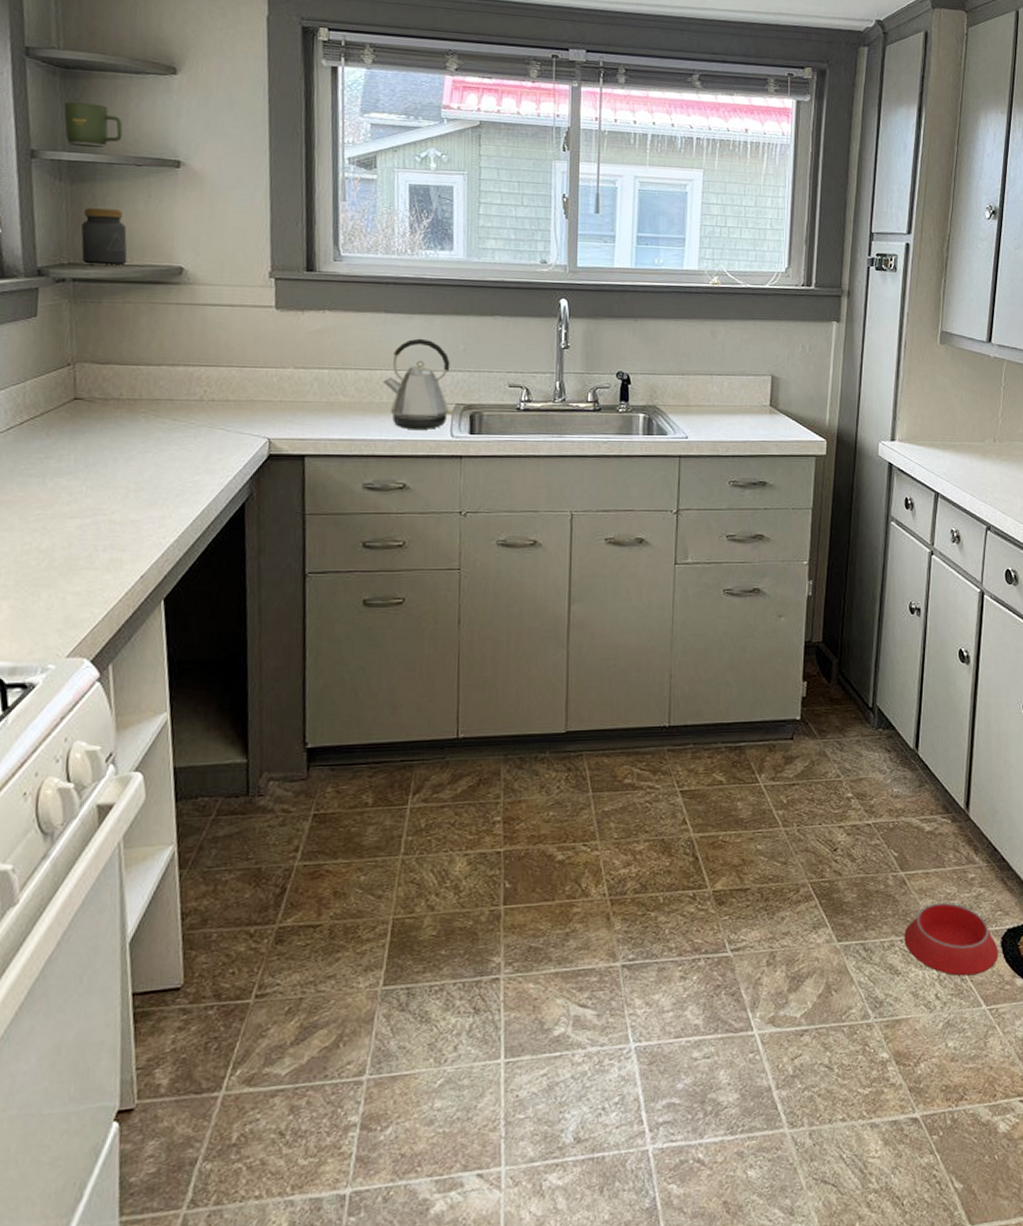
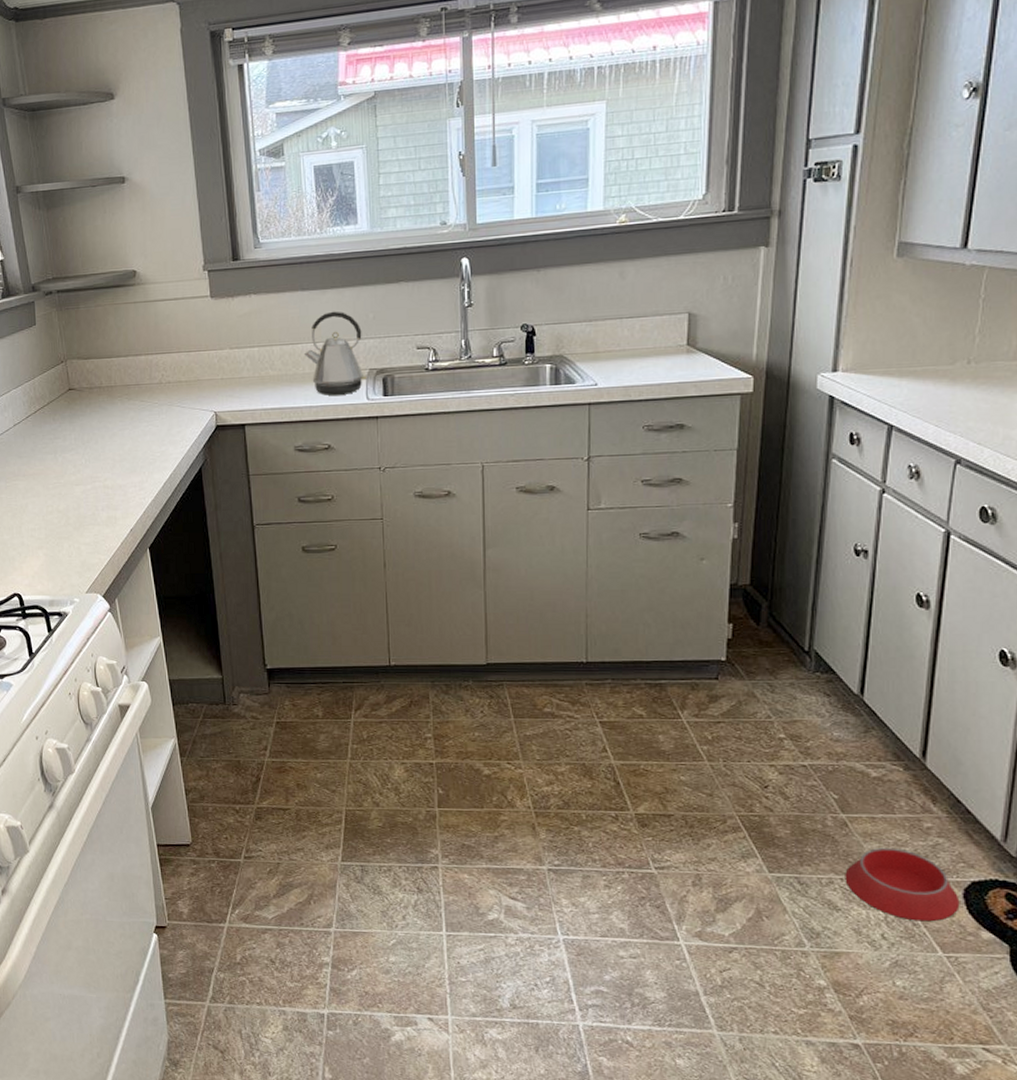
mug: present [63,102,123,147] -> none [35,138,80,177]
jar: present [81,208,128,266] -> none [59,227,94,277]

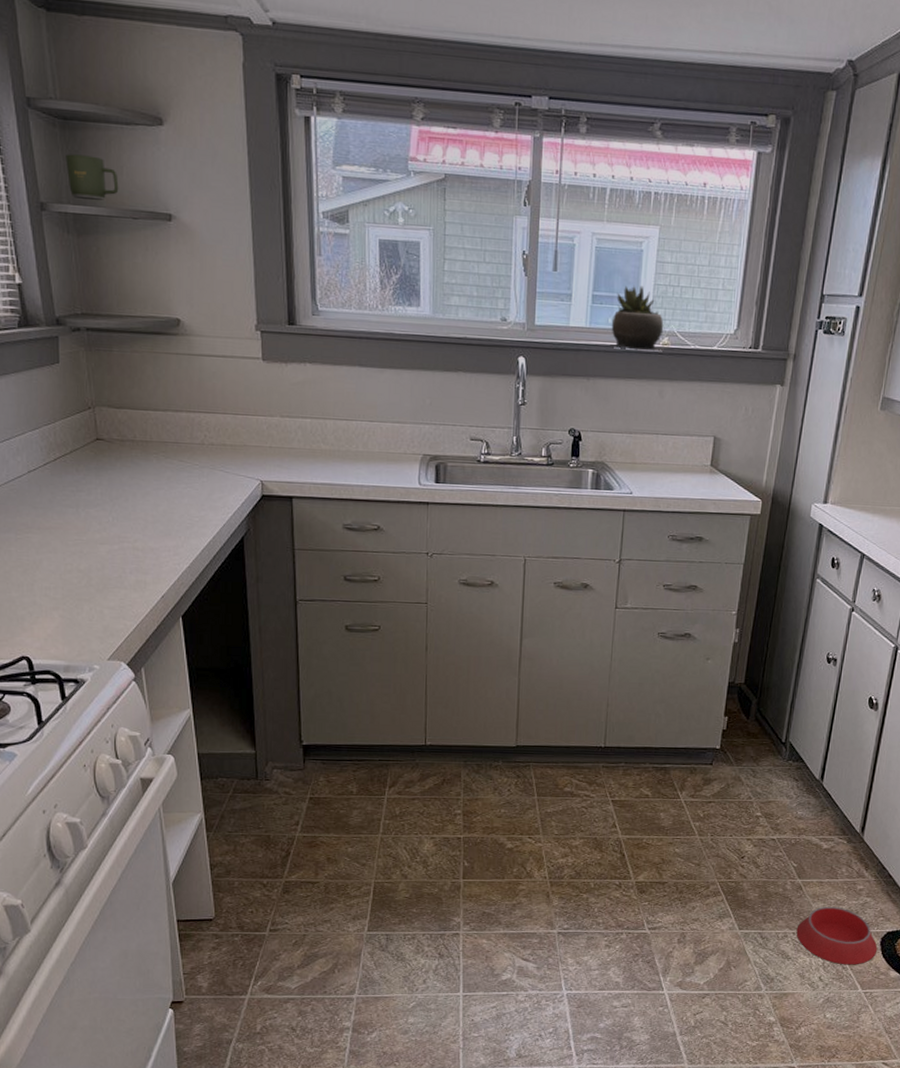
mug: none [35,138,80,177] -> present [65,154,119,200]
kettle: present [304,311,369,395] -> none [359,391,422,477]
succulent plant: none [560,165,621,234] -> present [610,285,664,351]

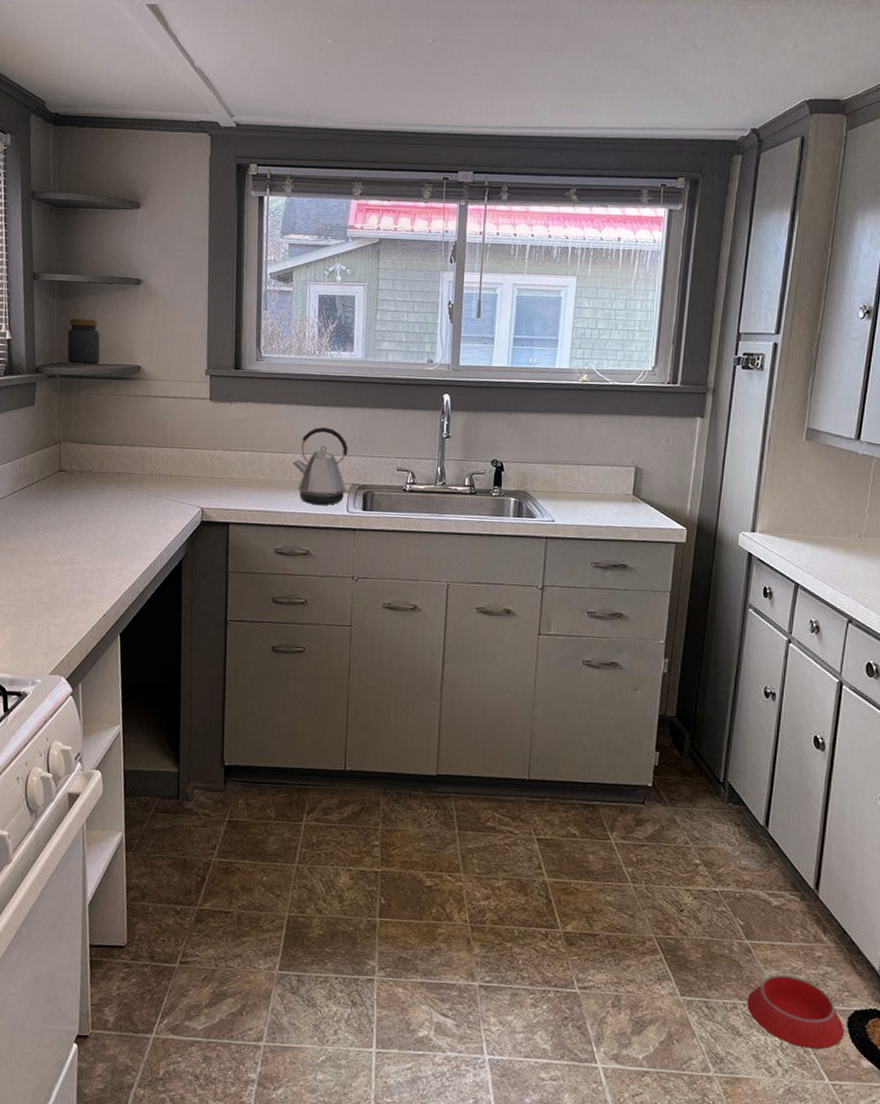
mug: present [65,154,119,200] -> none [57,234,99,270]
jar: none [90,260,131,317] -> present [67,318,100,365]
kettle: none [359,391,422,477] -> present [293,427,351,505]
succulent plant: present [610,285,664,351] -> none [531,328,583,387]

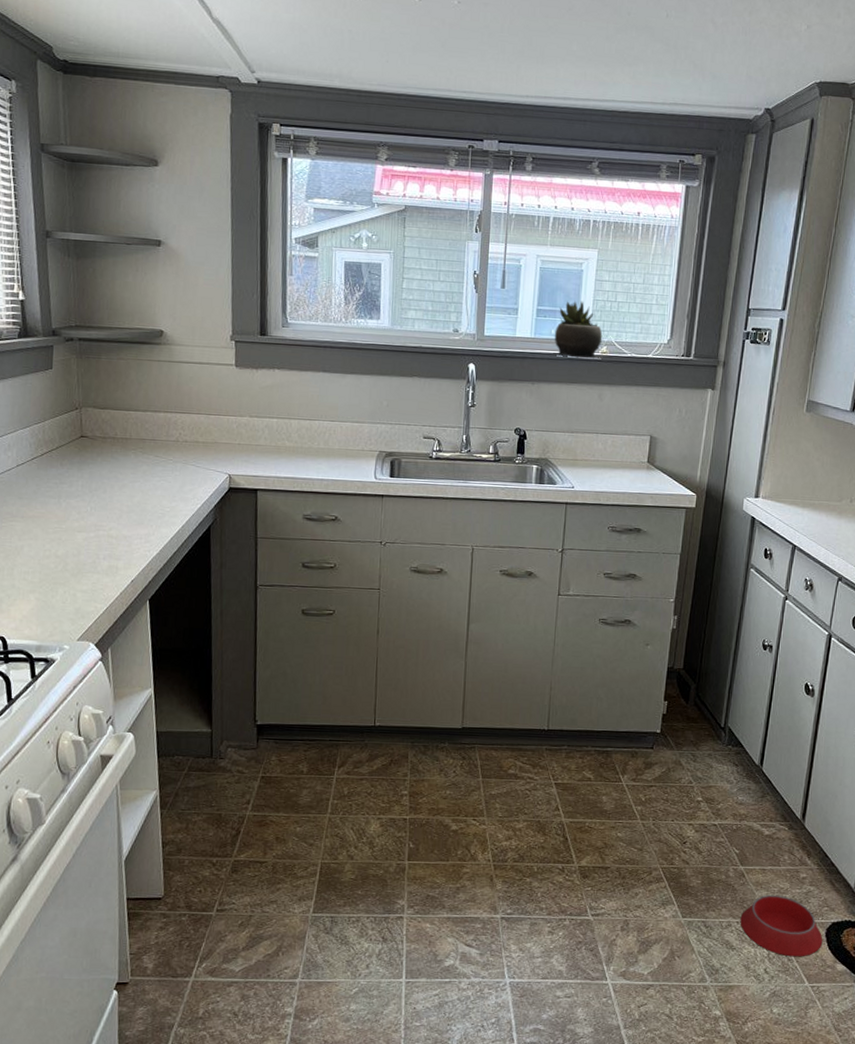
jar: present [67,318,100,365] -> none [85,280,120,328]
kettle: present [293,427,351,505] -> none [321,394,378,472]
succulent plant: none [531,328,583,387] -> present [553,300,603,359]

